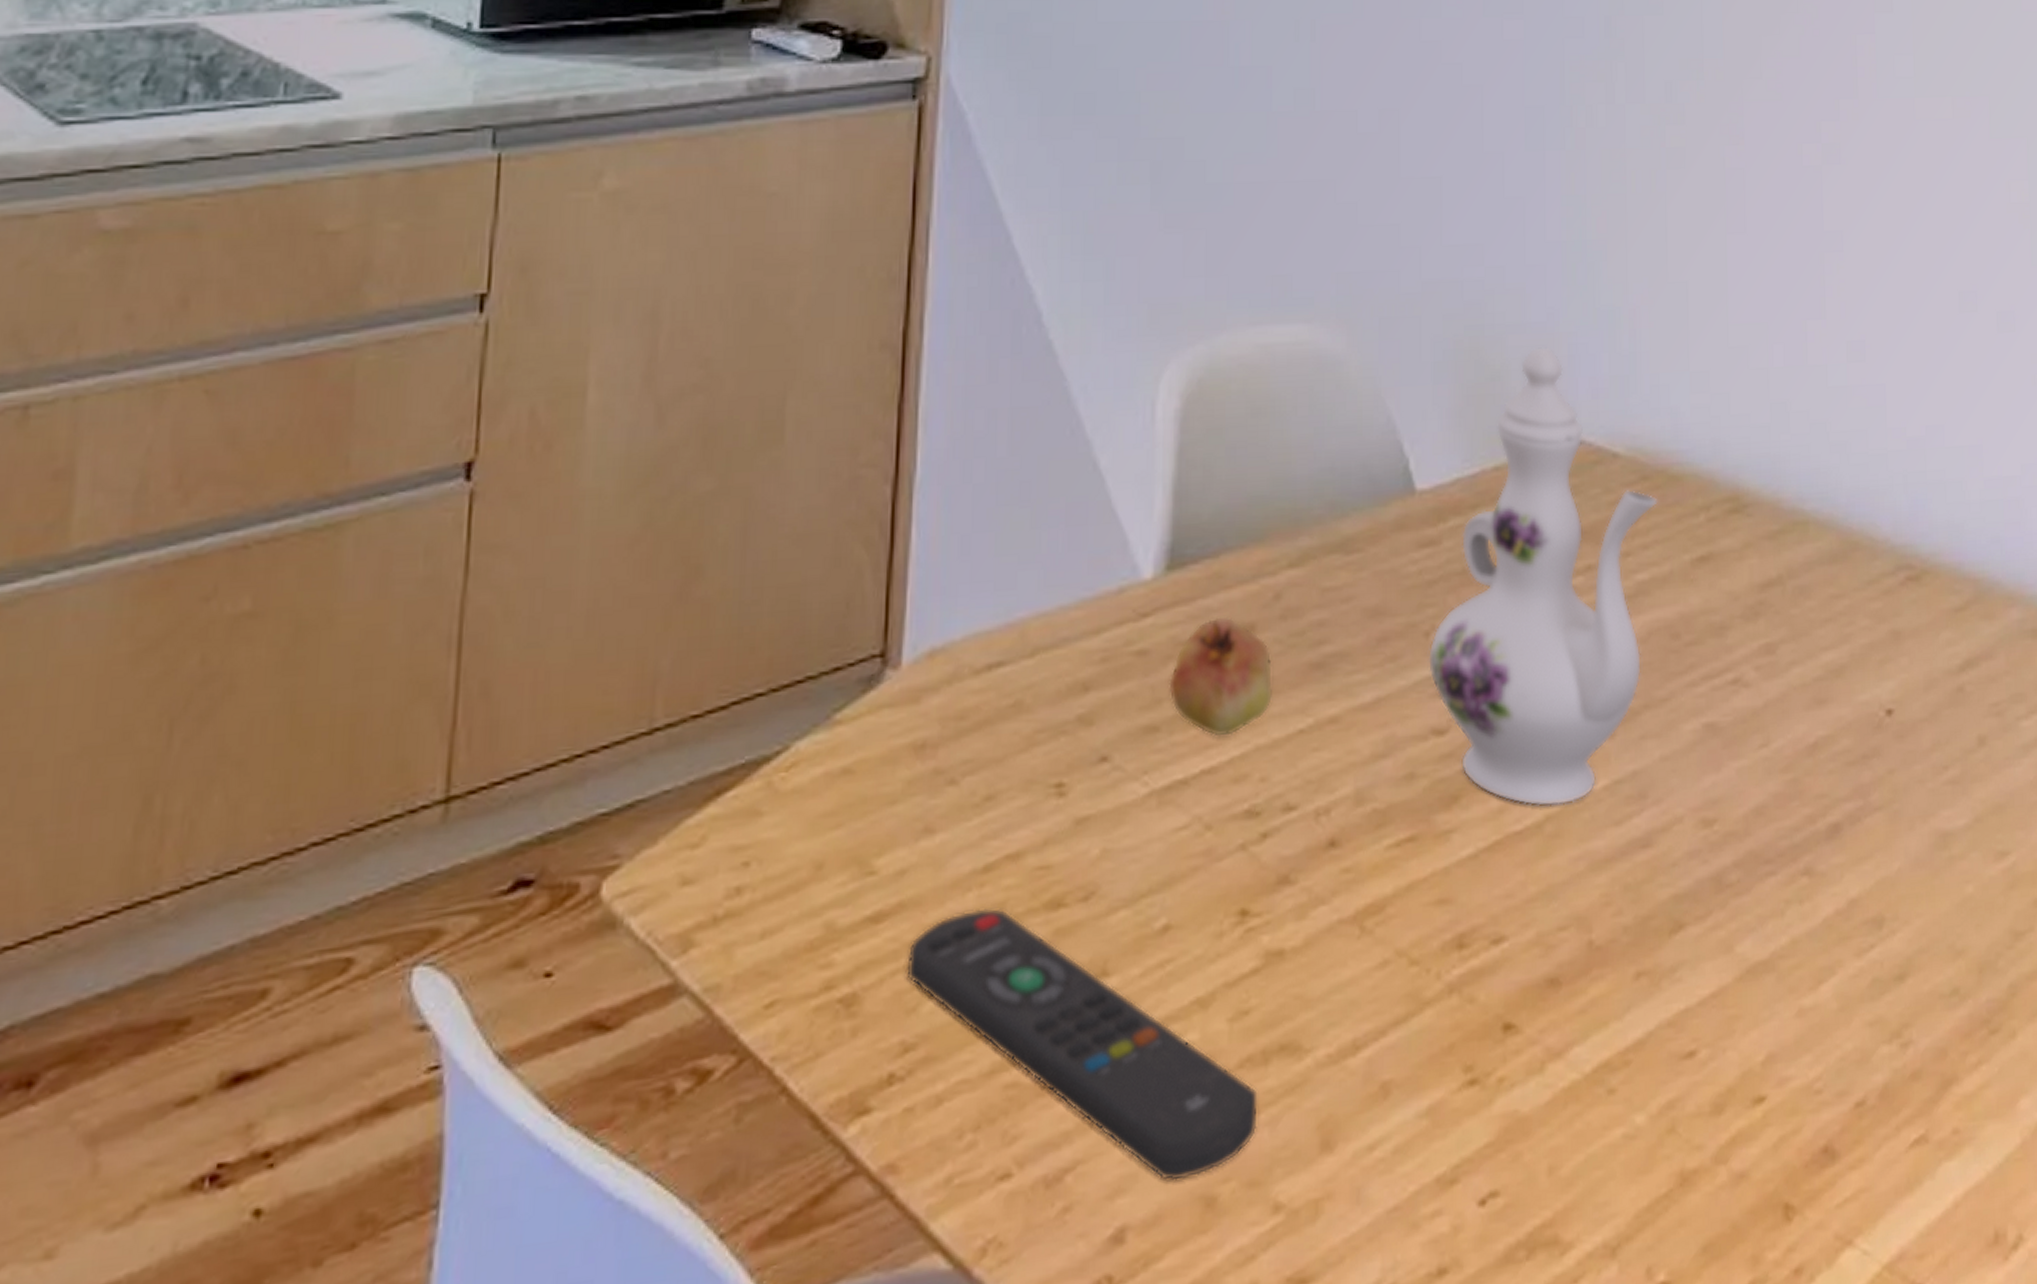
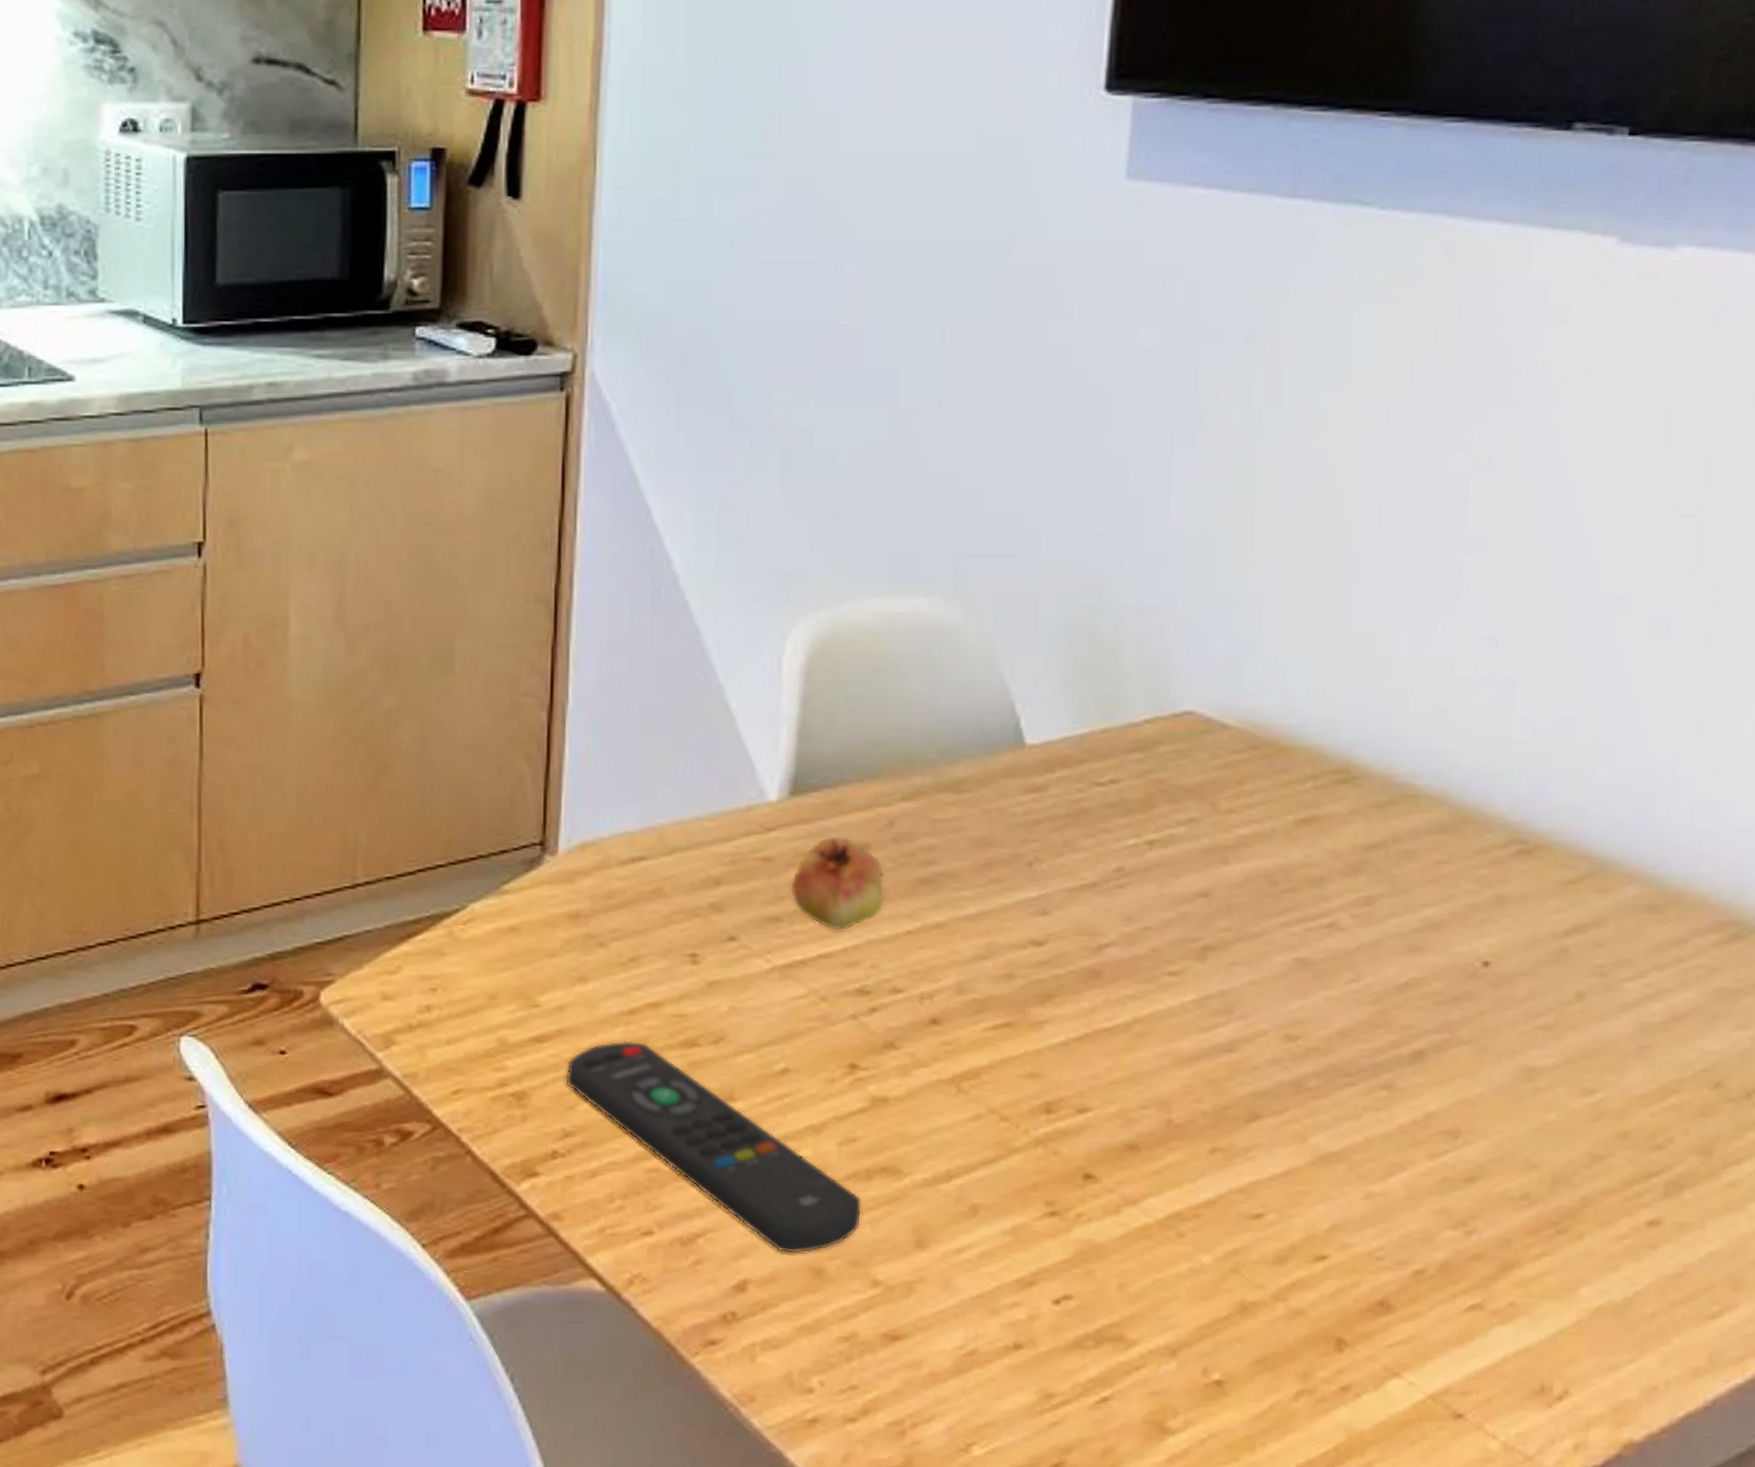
ewer: present [1427,346,1658,807] -> none [1029,627,1265,1011]

